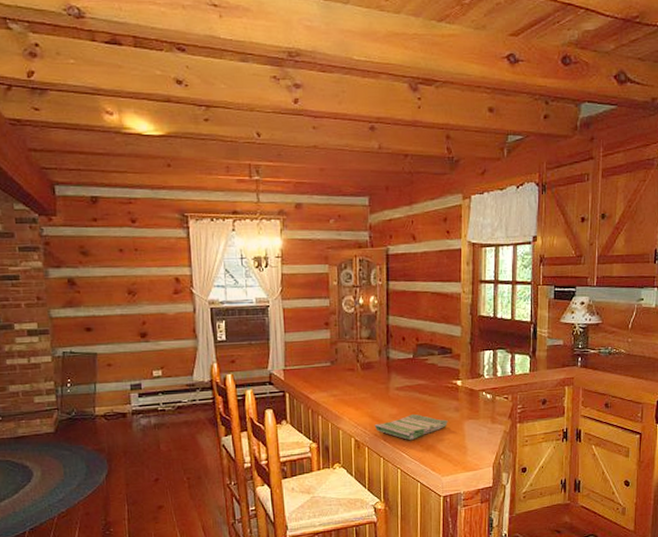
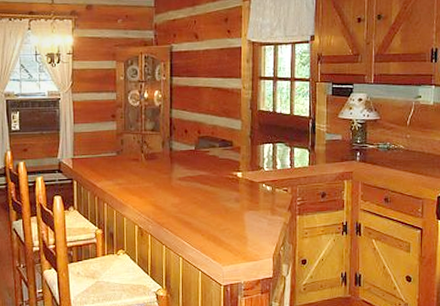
dish towel: present [374,414,448,441] -> none [157,204,229,230]

